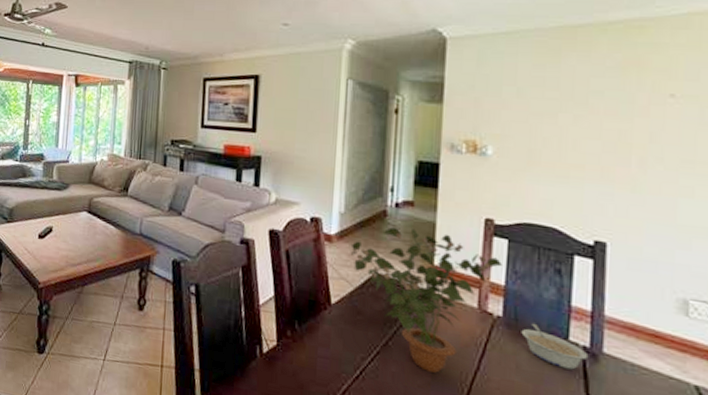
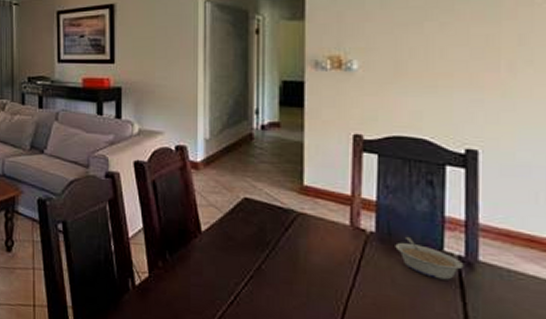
potted plant: present [350,227,503,373] -> none [217,150,374,293]

